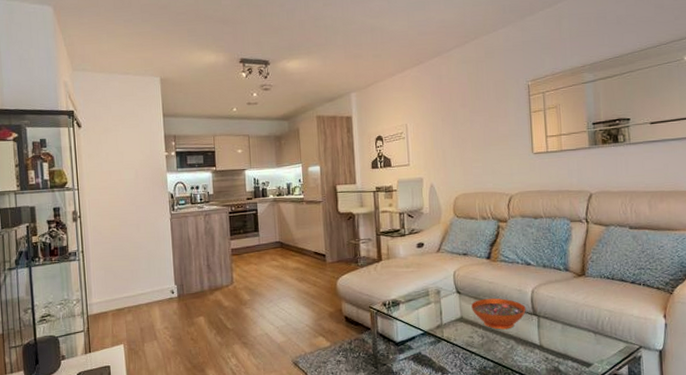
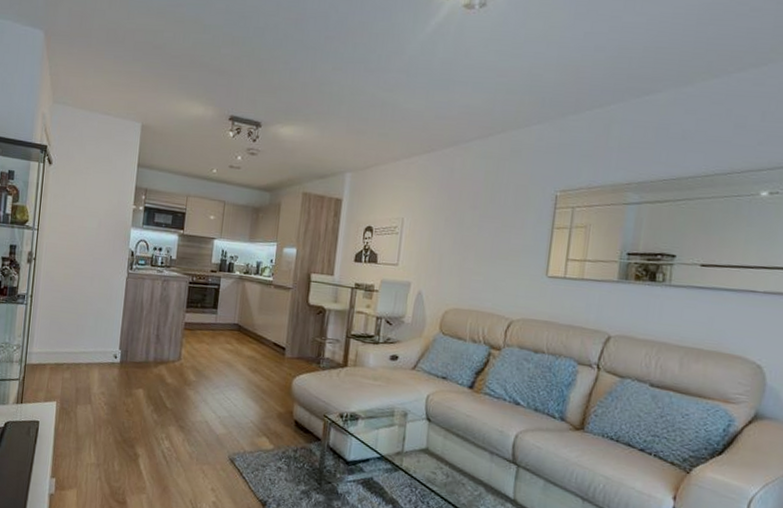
decorative bowl: present [471,298,526,330] -> none [440,432,505,473]

